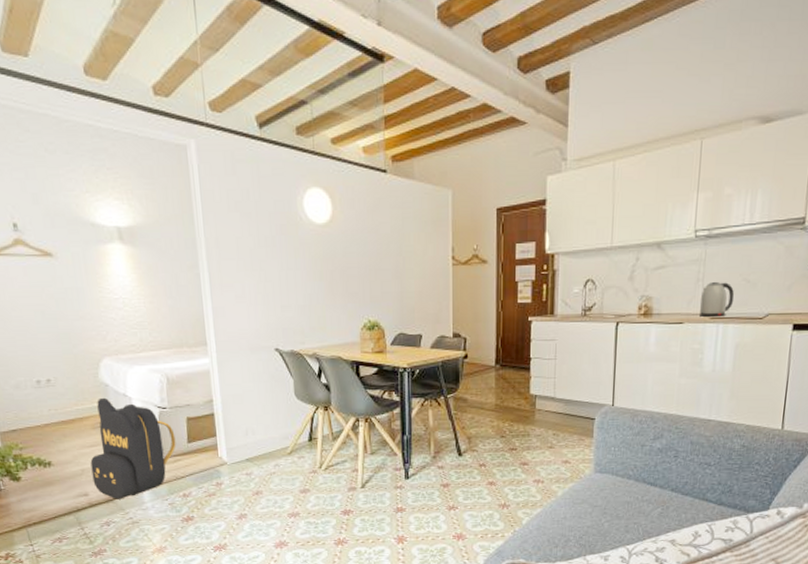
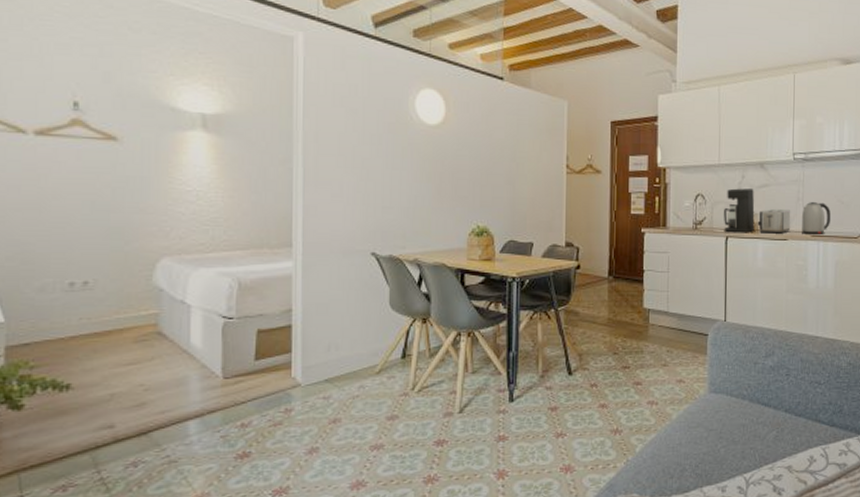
backpack: present [90,397,176,499] -> none [124,304,240,432]
coffee maker: none [614,271,649,318] -> present [724,188,755,233]
toaster: none [651,292,689,318] -> present [757,209,791,234]

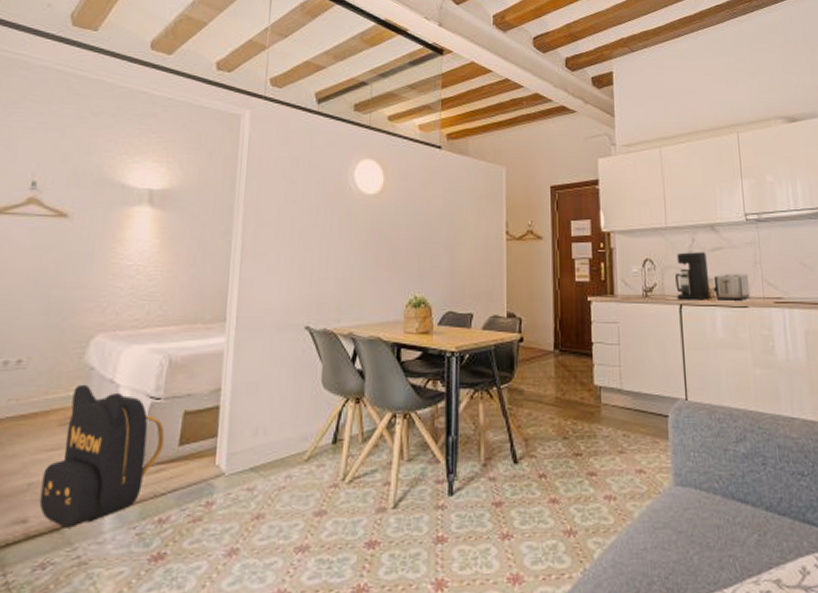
backpack: none [124,304,240,432] -> present [39,384,165,528]
kettle: present [802,202,830,234] -> none [761,265,794,300]

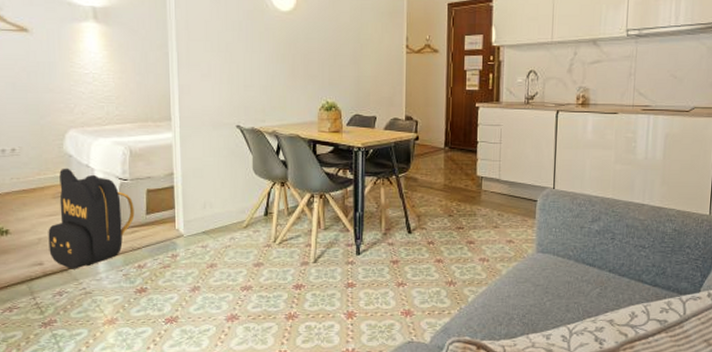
coffee maker: present [675,252,711,301] -> none [555,65,586,107]
toaster: present [713,274,751,300] -> none [588,84,622,108]

